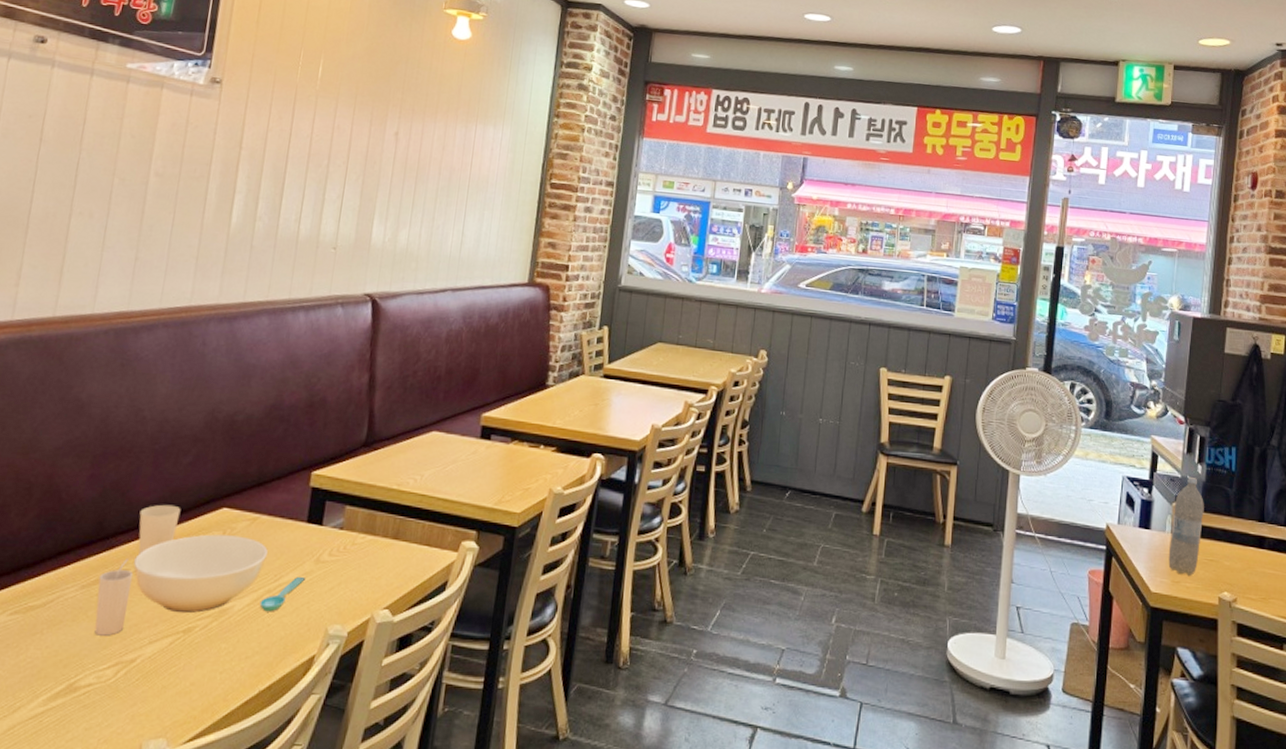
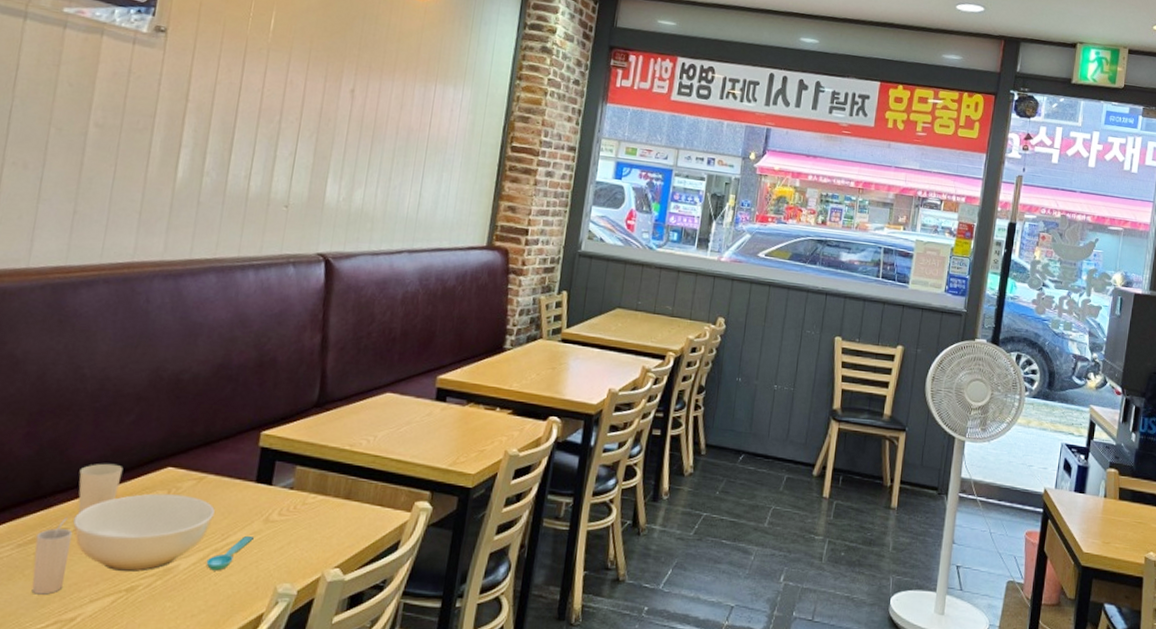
water bottle: present [1168,476,1204,576] -> none [1100,444,1136,537]

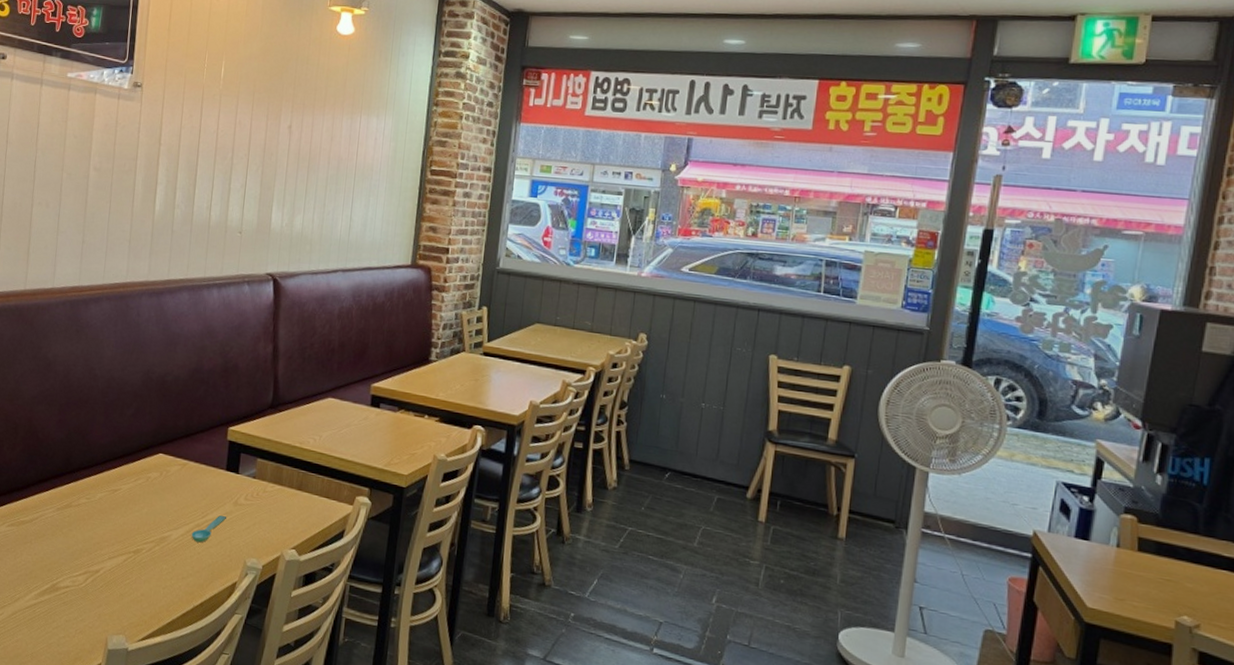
cup: present [31,517,73,595] -> none [68,489,94,550]
bowl: present [72,493,215,572] -> none [93,474,196,538]
cup: present [77,463,124,513] -> none [96,447,127,487]

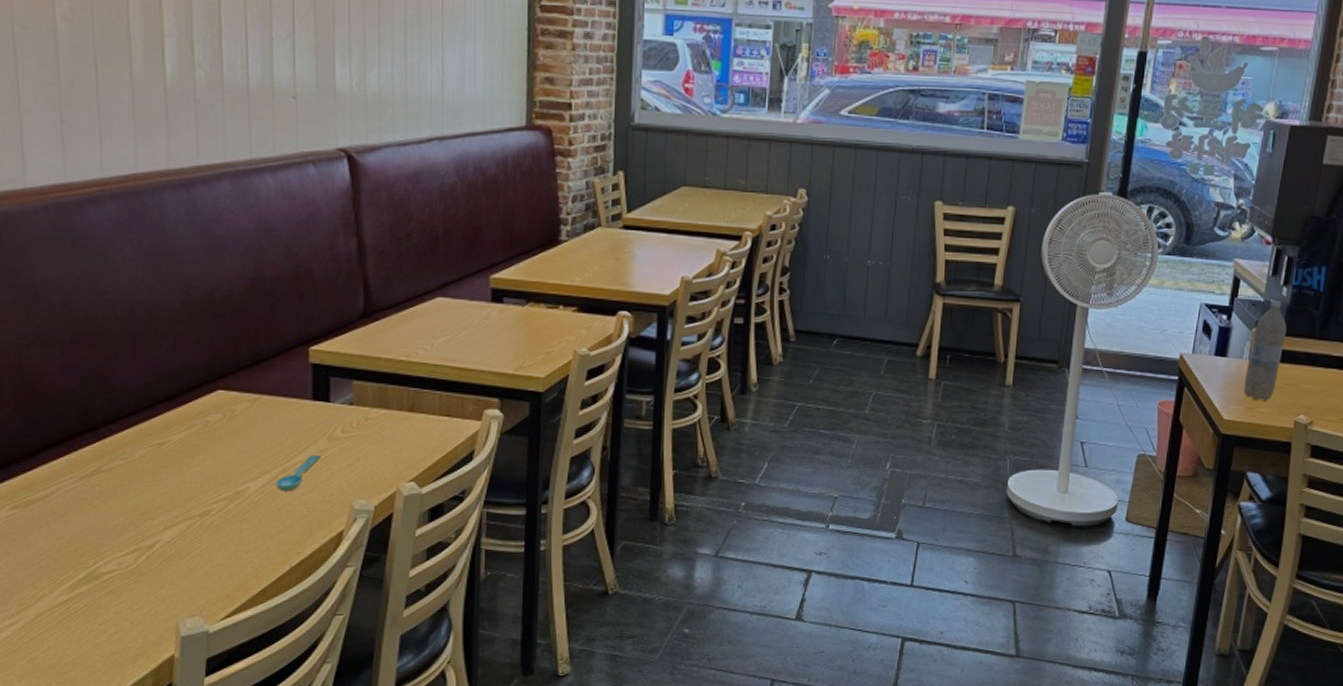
water bottle: none [1111,487,1163,595] -> present [1243,300,1287,401]

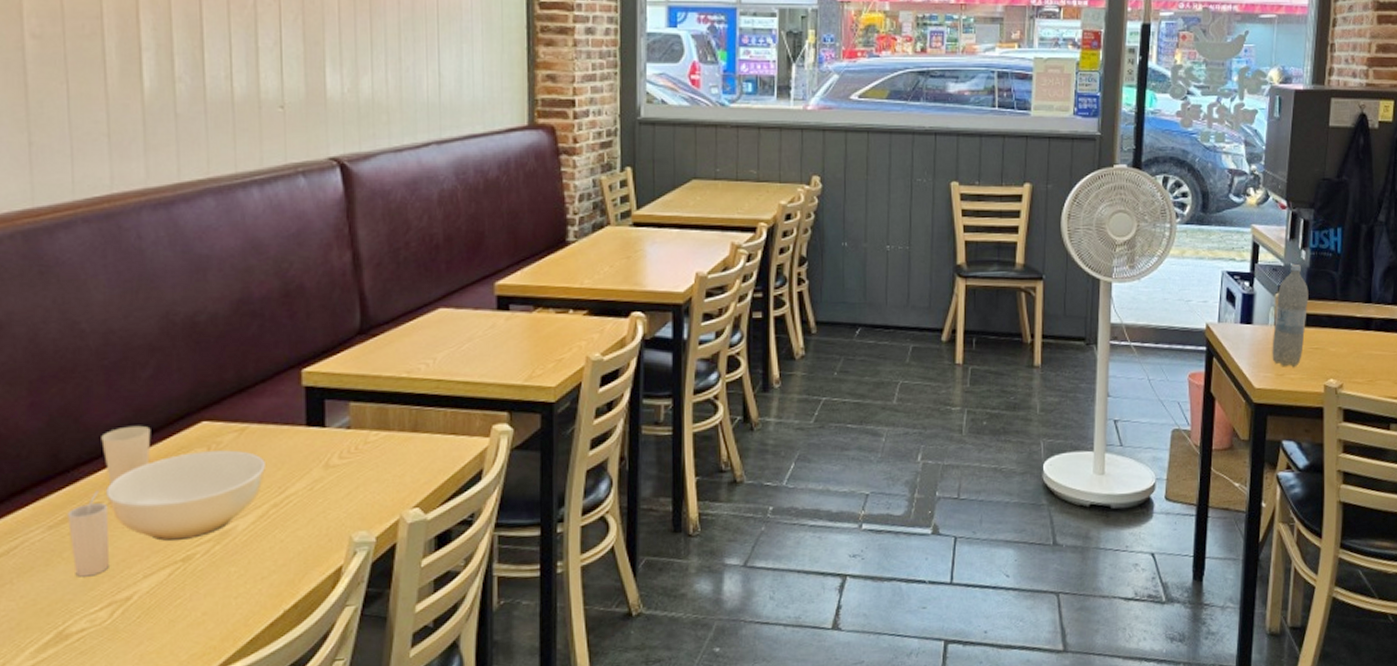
cup: none [97,447,135,524] -> present [67,490,110,577]
cup: none [127,390,172,442] -> present [101,425,151,484]
bowl: none [130,418,275,497] -> present [105,450,265,541]
spoon: present [275,455,320,491] -> none [266,486,315,528]

